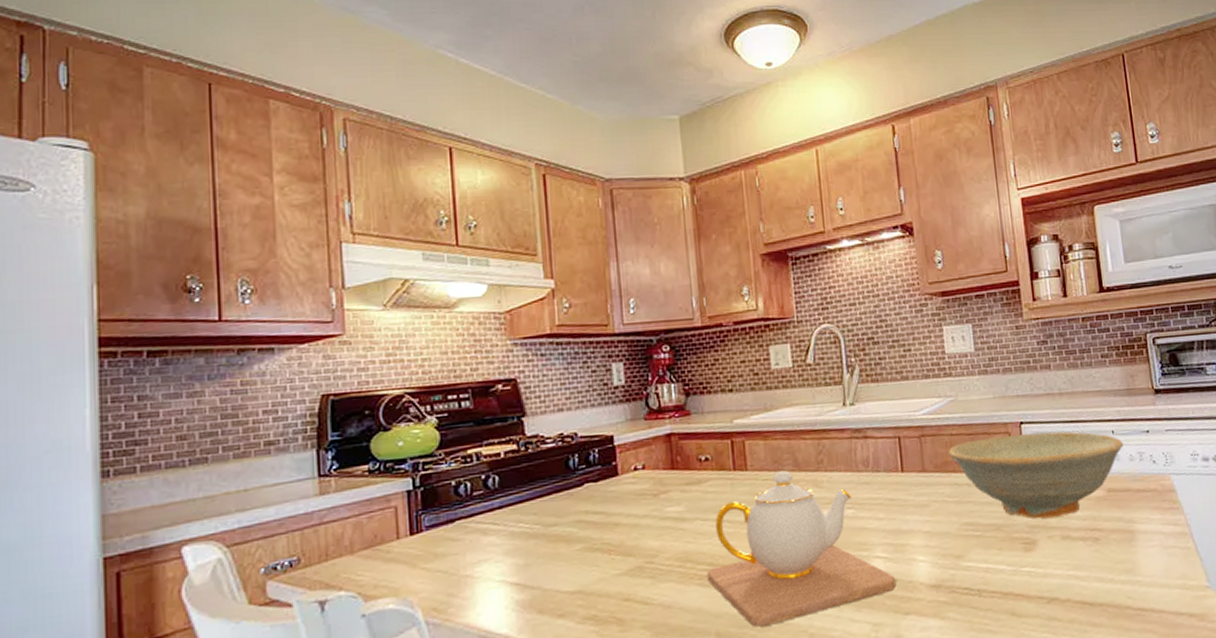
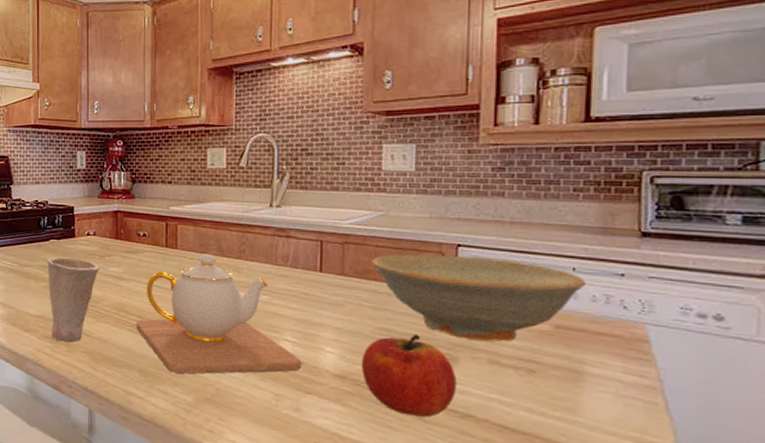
cup: none [581,502,655,620] -> present [47,256,100,342]
fruit: none [953,524,1040,614] -> present [361,335,457,417]

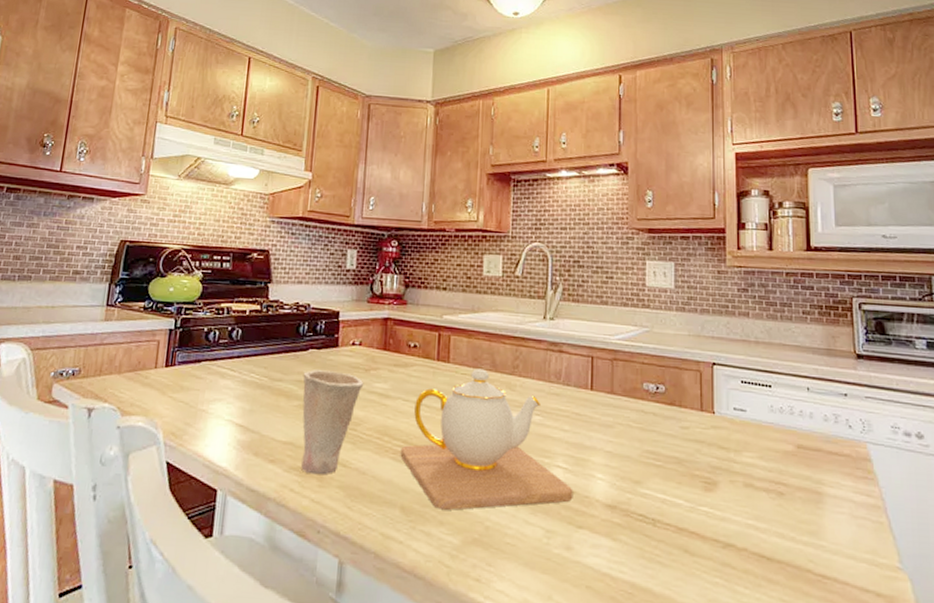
fruit: present [361,335,457,417] -> none [630,458,718,549]
dish: present [371,254,585,342] -> none [638,372,818,464]

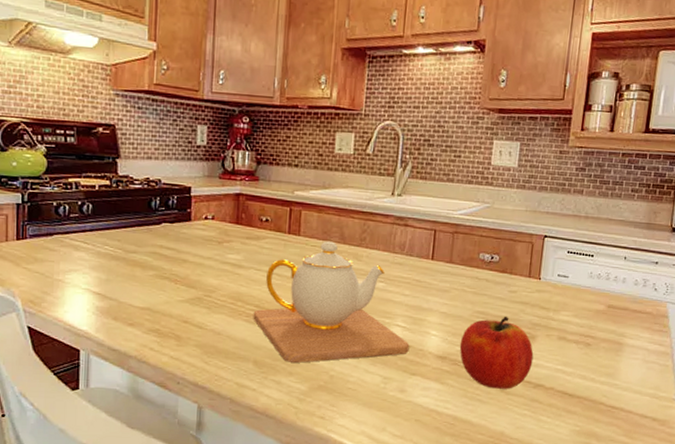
cup: present [301,369,364,475] -> none [157,241,218,336]
fruit: none [630,458,718,549] -> present [459,317,534,389]

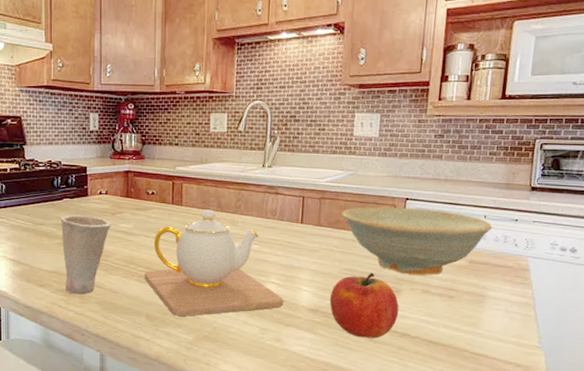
cup: none [157,241,218,336] -> present [60,214,112,295]
dish: none [475,243,632,321] -> present [341,207,492,275]

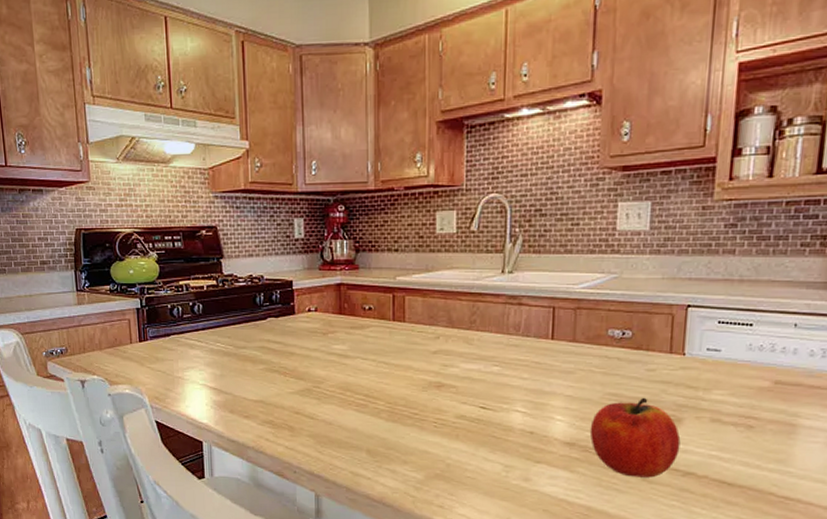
cup: present [60,214,112,295] -> none [265,335,323,427]
teapot: present [144,209,284,317] -> none [363,326,532,451]
dish: present [341,207,492,275] -> none [602,317,805,400]

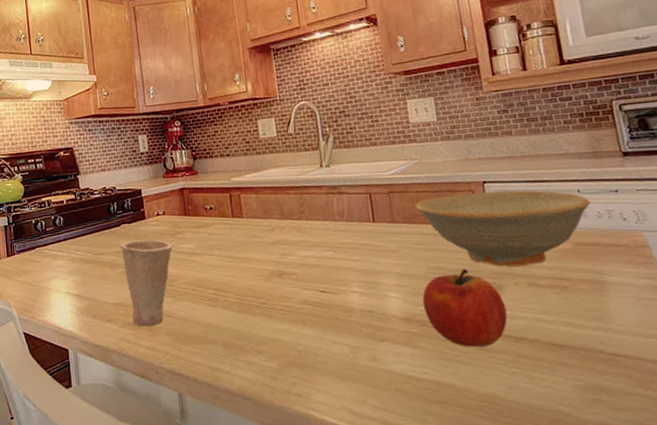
cup: none [265,335,323,427] -> present [120,239,173,327]
dish: none [602,317,805,400] -> present [415,190,590,267]

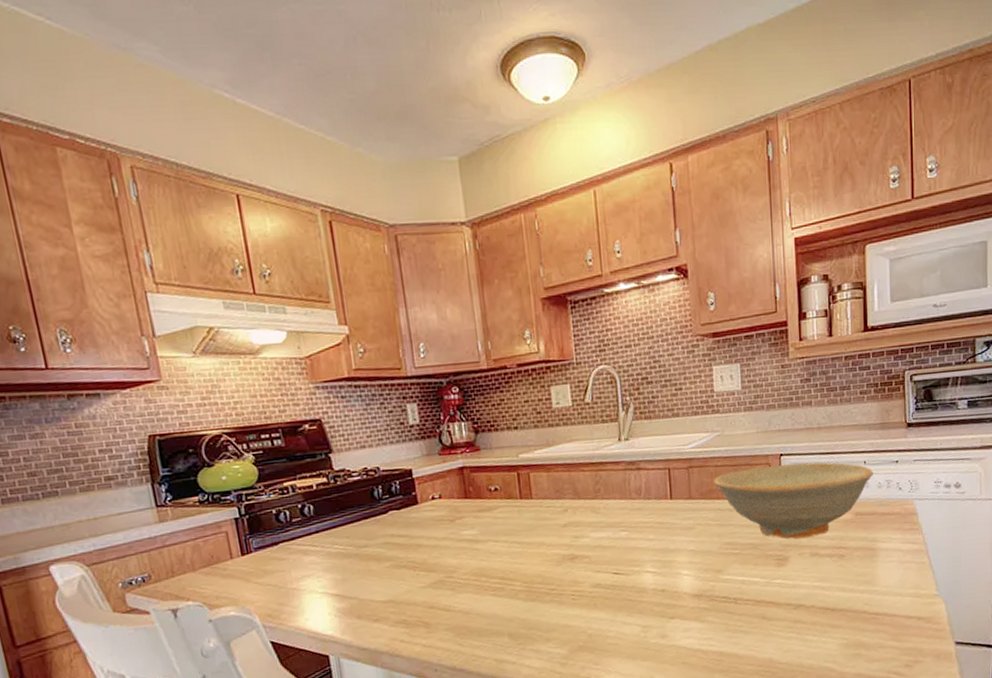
cup: present [120,239,173,327] -> none [388,527,452,624]
fruit: present [422,269,508,347] -> none [713,543,790,618]

